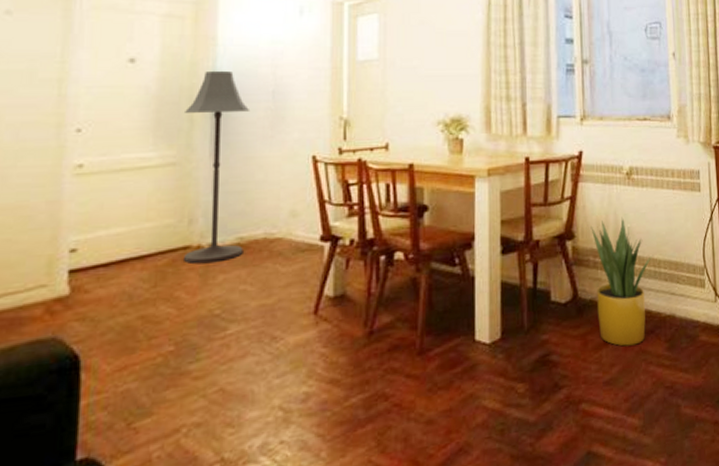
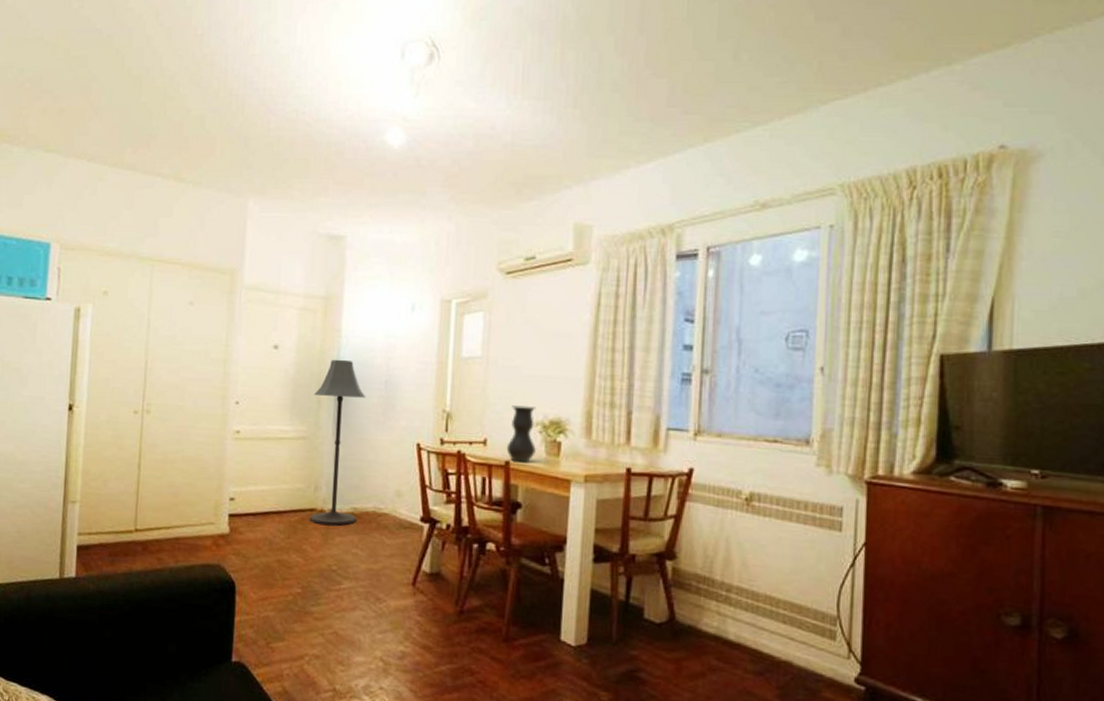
vase: none [409,106,439,164] -> present [506,405,537,463]
planter: present [591,216,653,347] -> none [696,545,771,684]

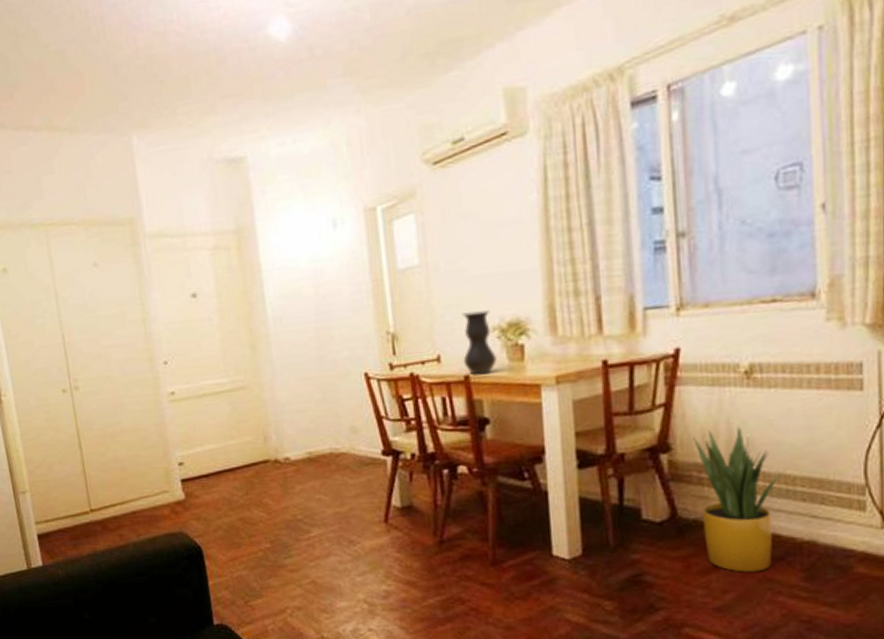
floor lamp: present [310,359,366,526] -> none [244,295,314,476]
planter: none [696,545,771,684] -> present [693,425,785,573]

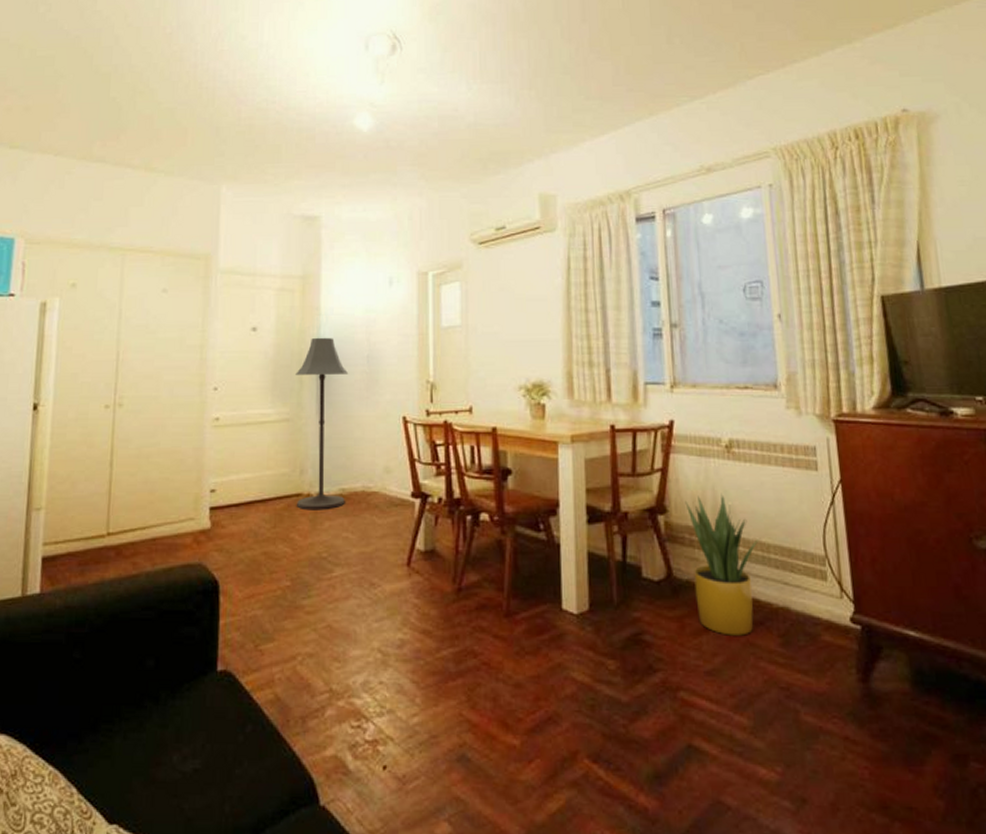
floor lamp: none [244,295,314,476] -> present [296,337,349,511]
vase: present [462,310,497,376] -> none [492,371,521,428]

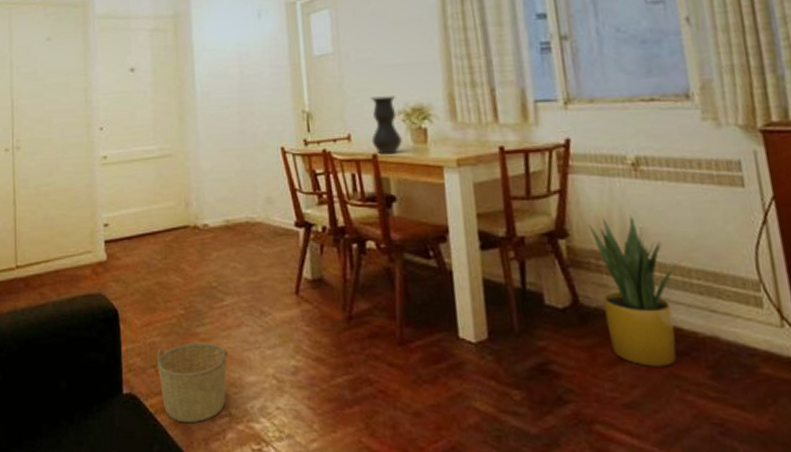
basket: none [256,615,333,701] -> present [156,342,228,424]
floor lamp: present [296,337,349,511] -> none [174,73,231,242]
vase: none [492,371,521,428] -> present [370,95,402,155]

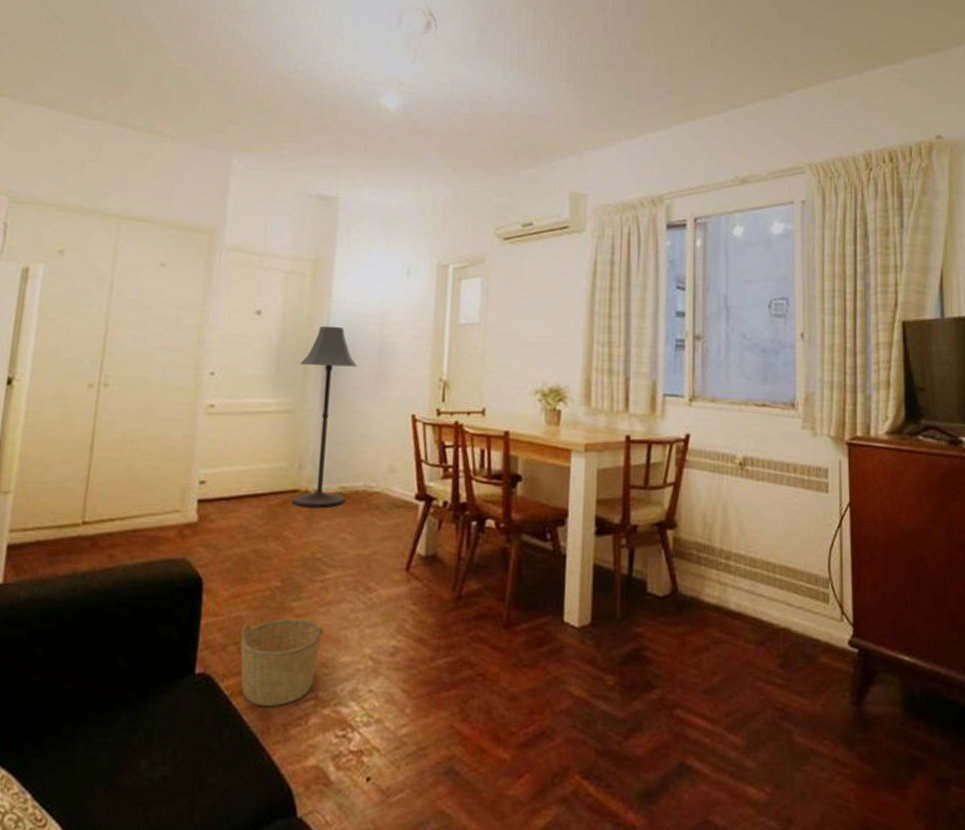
floor lamp: none [174,73,231,242] -> present [293,325,358,509]
vase: present [370,95,402,155] -> none [505,373,536,433]
planter: present [588,214,679,367] -> none [695,510,767,655]

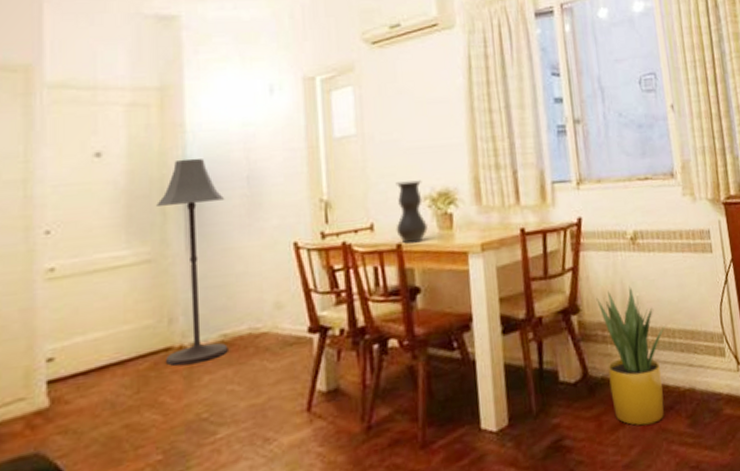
vase: none [505,373,536,433] -> present [395,180,428,244]
planter: none [695,510,767,655] -> present [596,285,666,426]

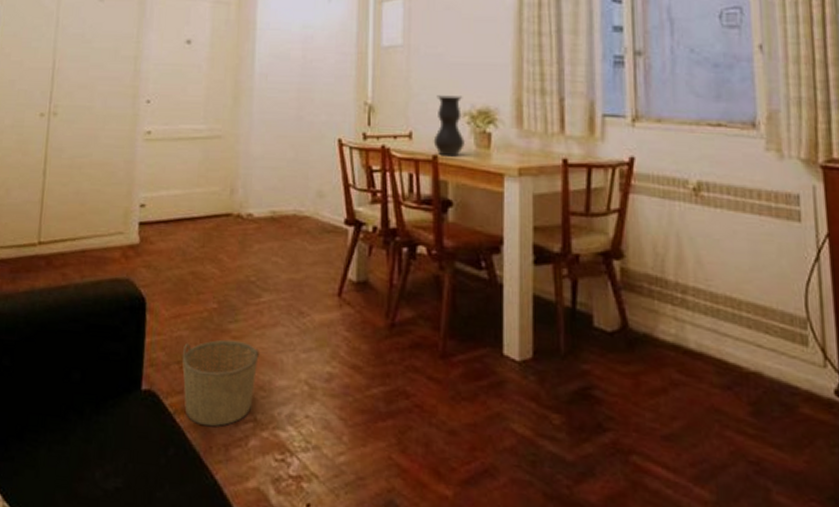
floor lamp: present [157,158,228,366] -> none [226,52,284,233]
planter: present [596,285,666,426] -> none [645,240,731,400]

